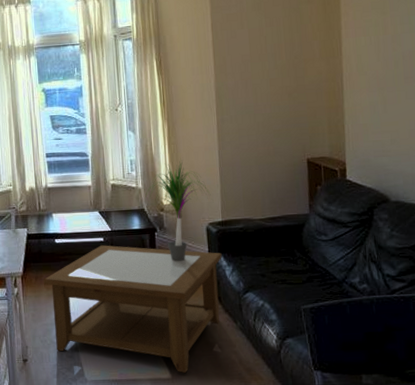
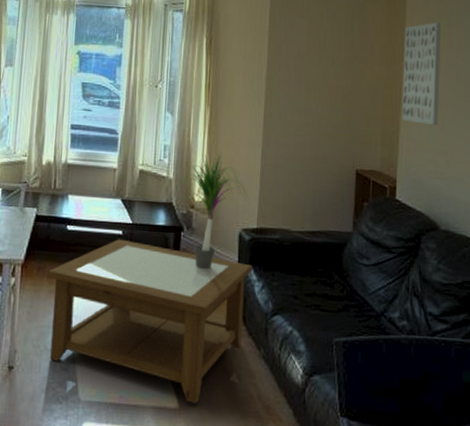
wall art: none [341,13,381,109] -> present [402,22,442,125]

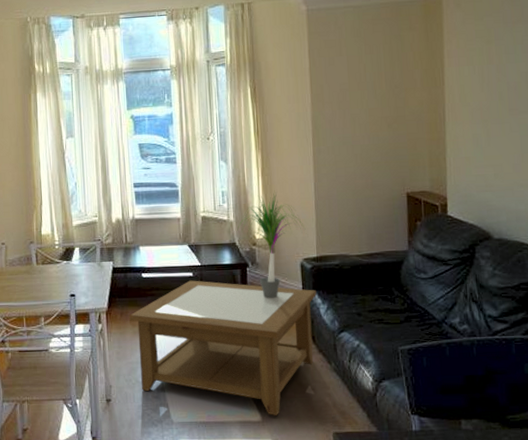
wall art: present [402,22,442,125] -> none [443,42,485,142]

